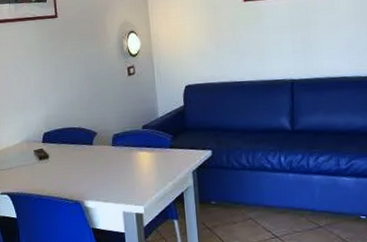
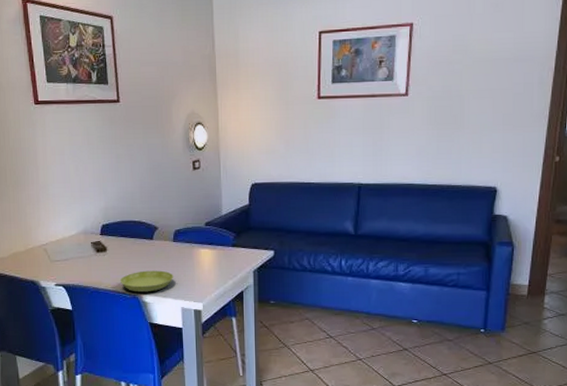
saucer: none [62,175,114,198] -> present [119,270,173,292]

